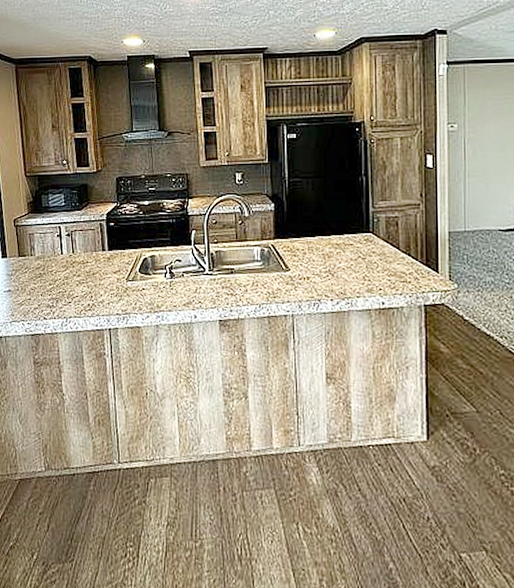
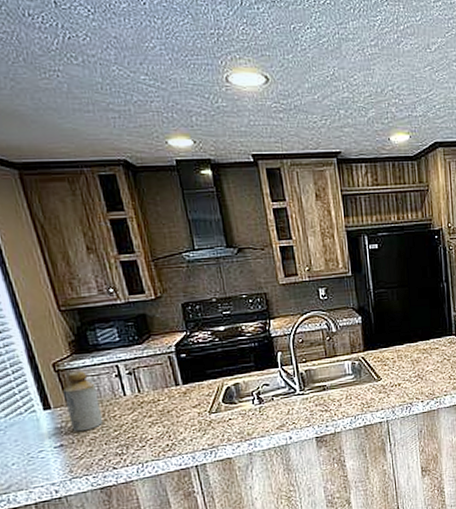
bottle: none [18,227,43,281] -> present [63,370,104,432]

